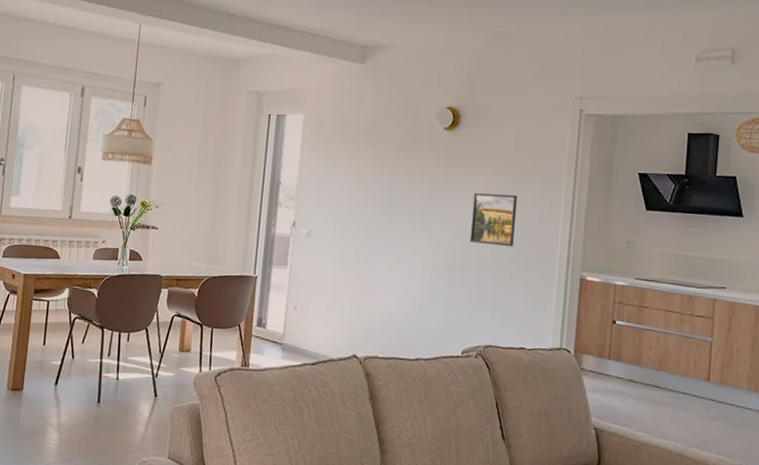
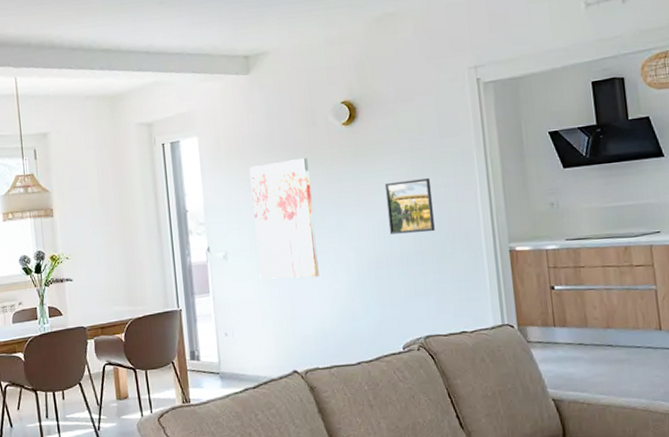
wall art: none [338,152,405,270] -> present [249,157,319,280]

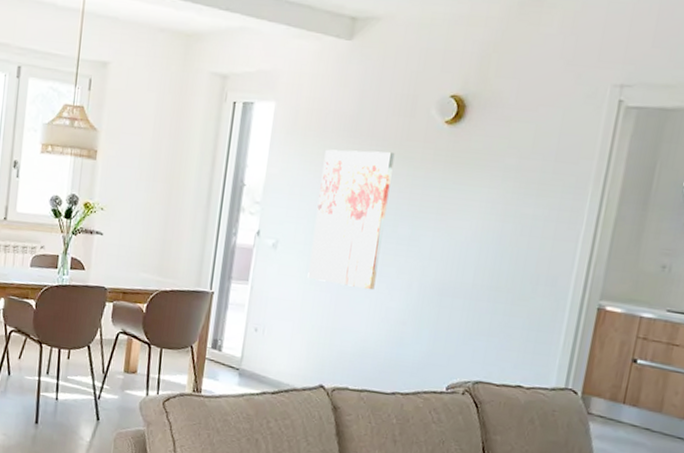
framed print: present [384,178,435,235] -> none [465,201,529,269]

